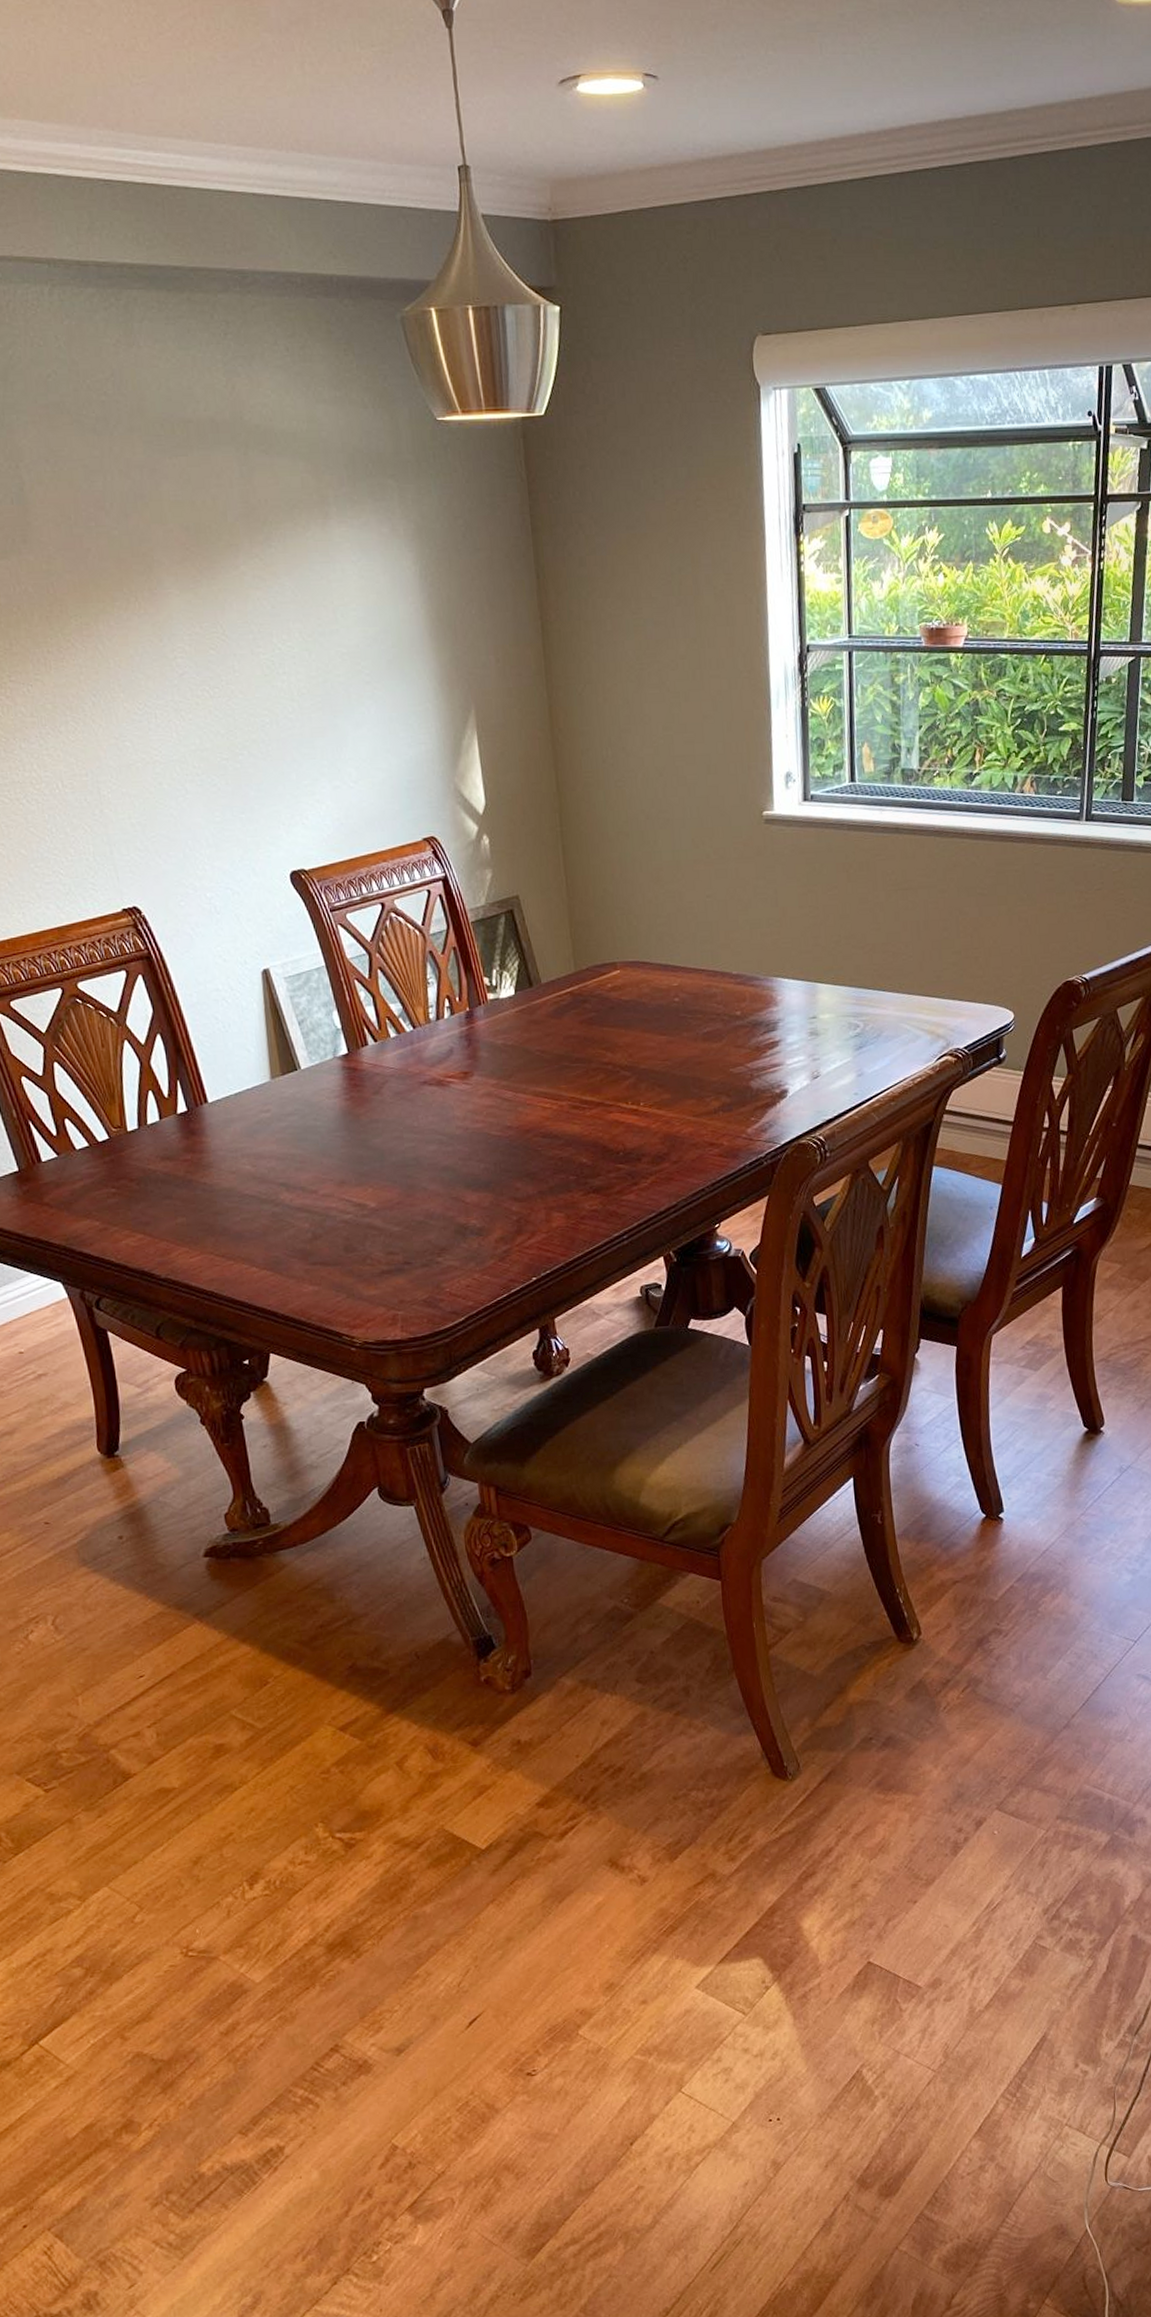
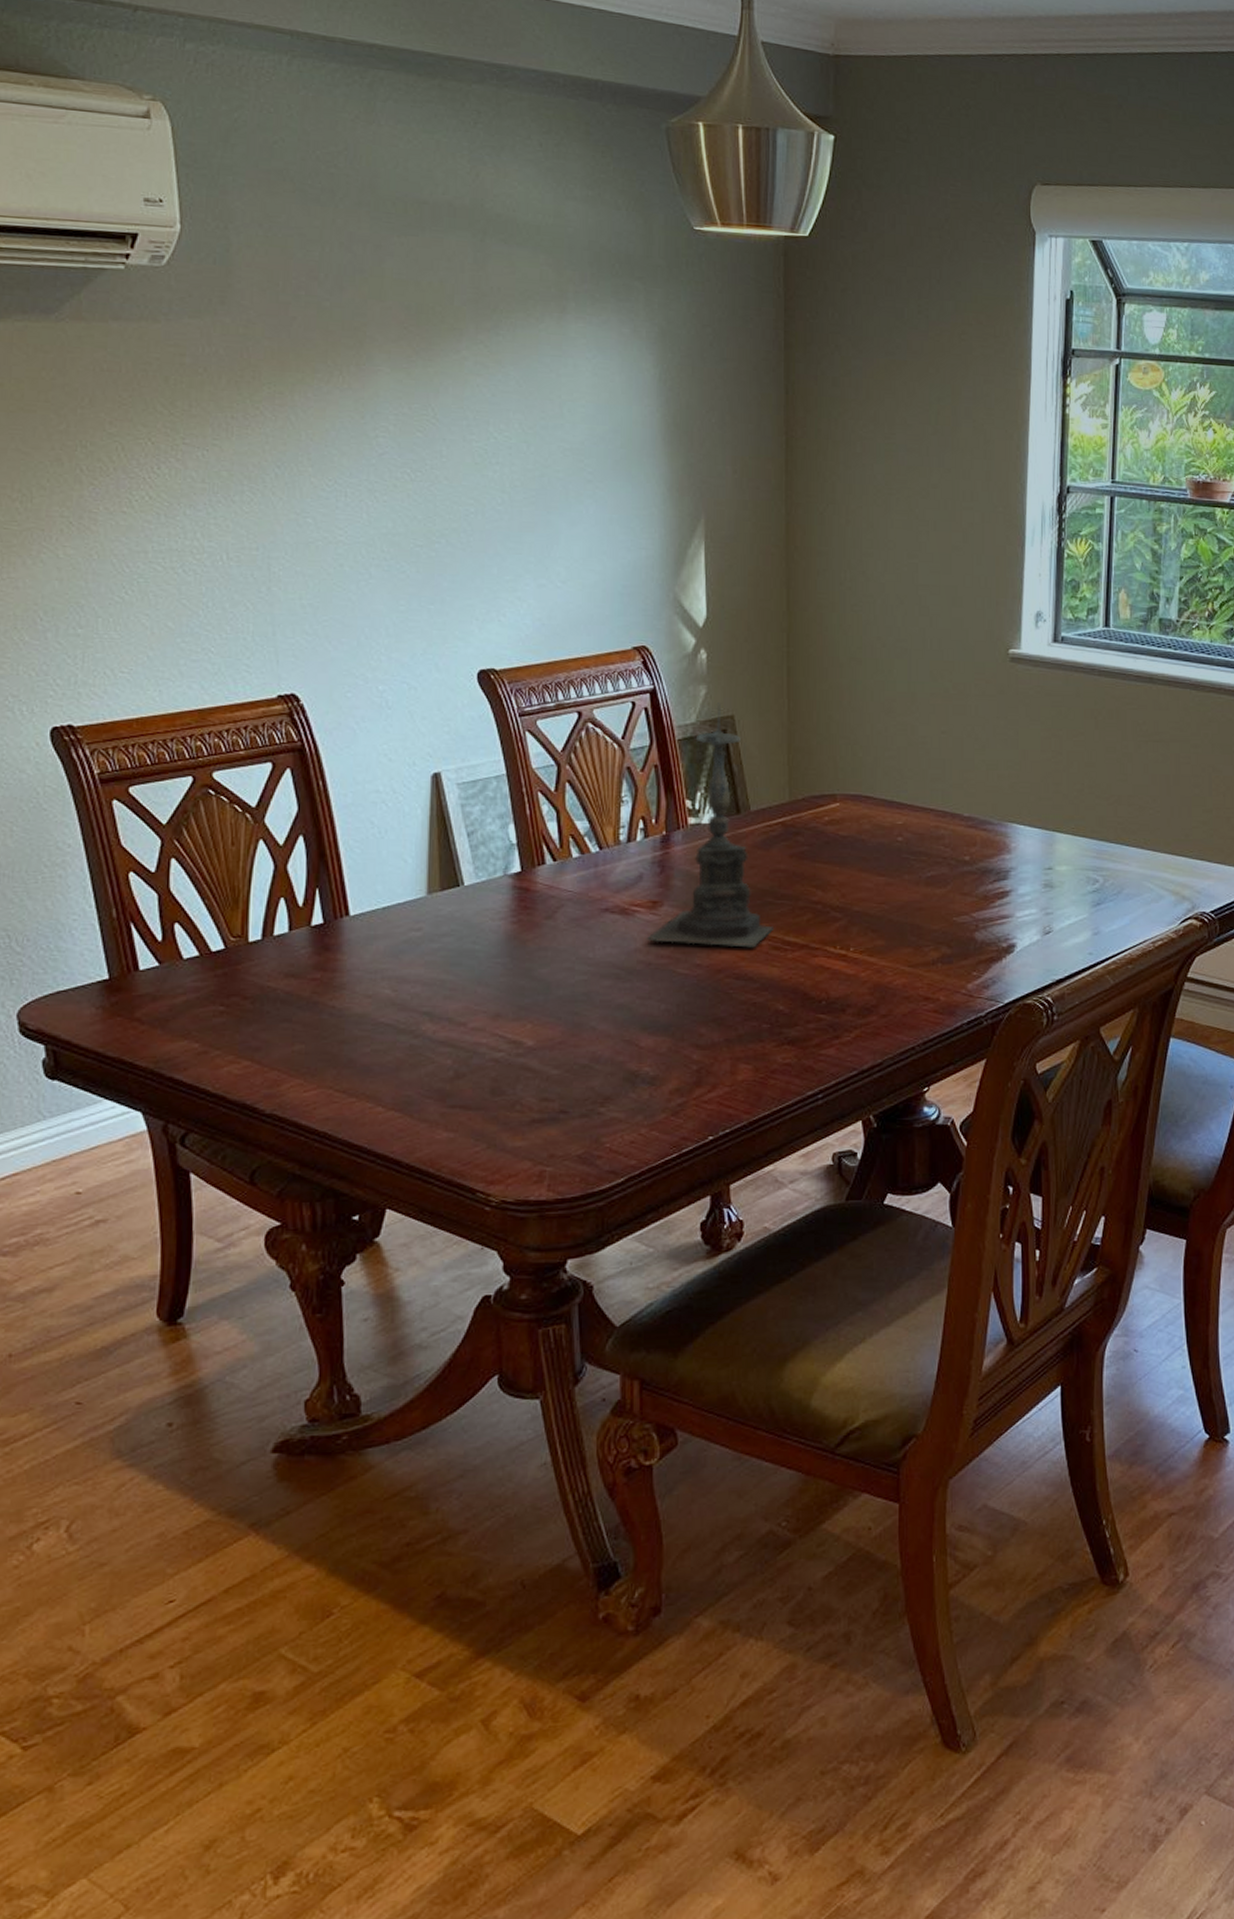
candle holder: none [461,884,572,1110] -> present [646,703,775,948]

